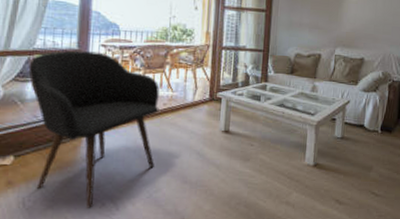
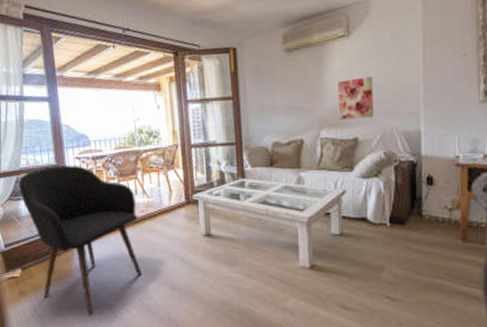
wall art: none [351,10,380,44] -> present [338,77,373,120]

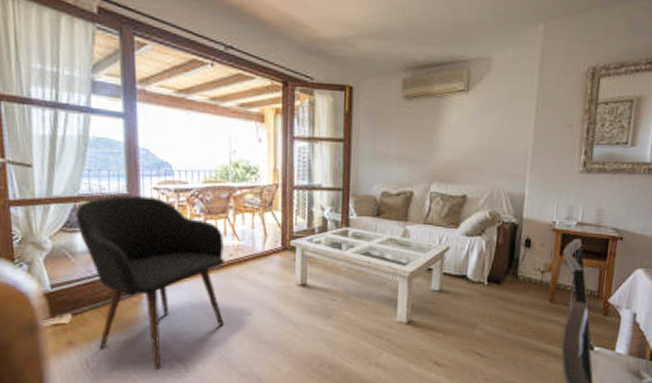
wall art: present [338,77,373,120] -> none [450,135,486,177]

